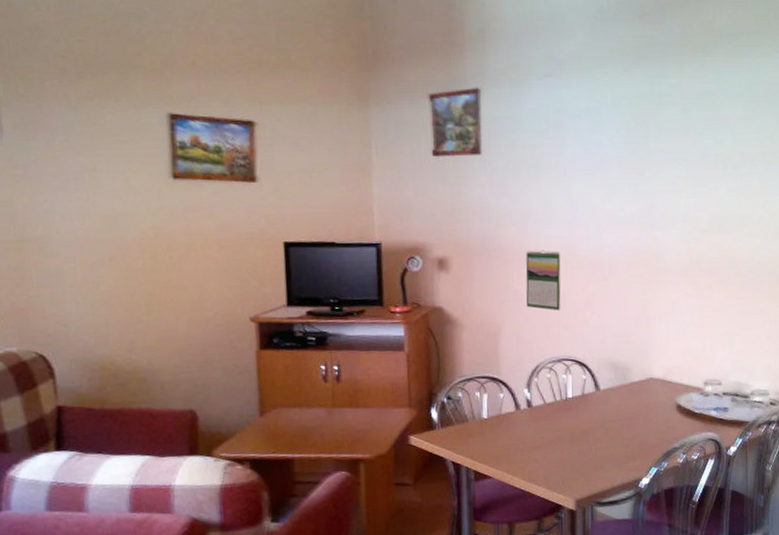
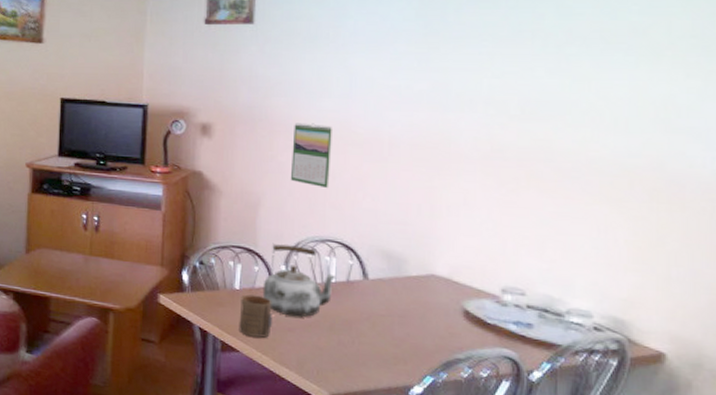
cup: none [489,421,520,461] -> present [239,294,272,338]
kettle: none [508,368,573,436] -> present [262,243,337,317]

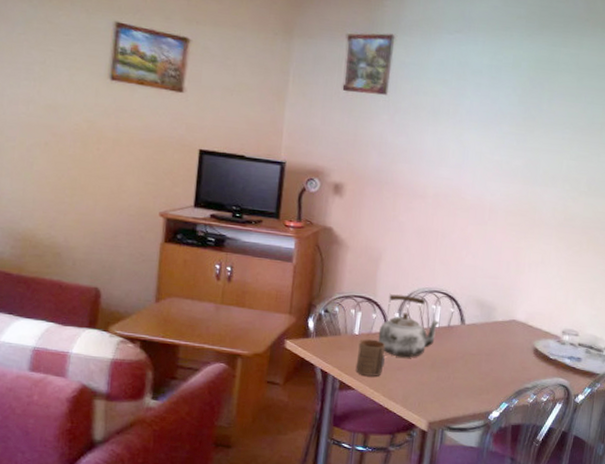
calendar: present [290,122,334,189] -> none [408,187,447,247]

